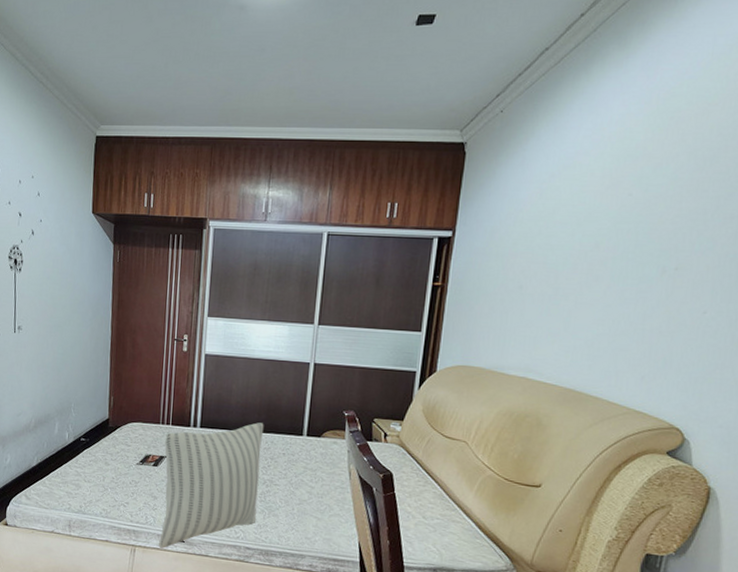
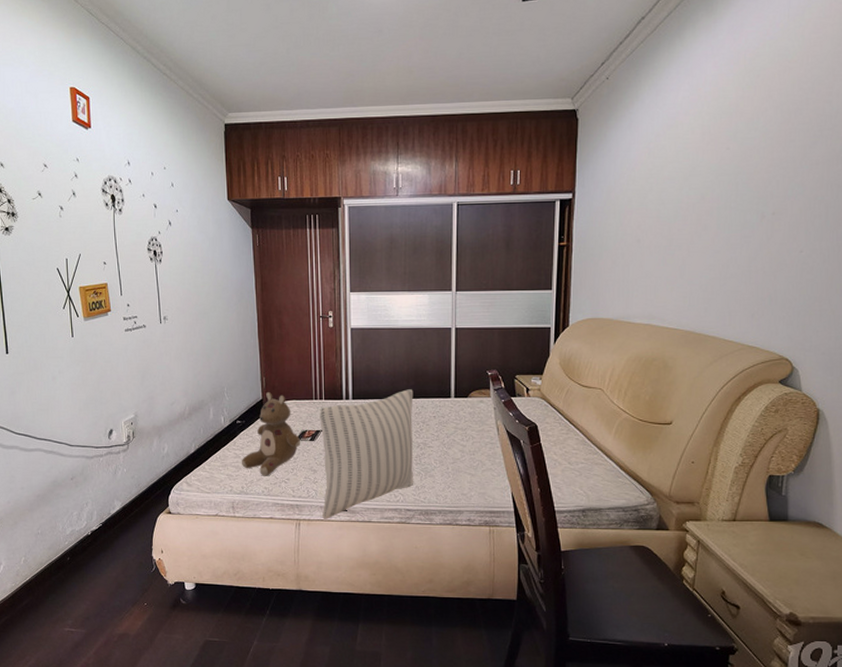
stuffed bear: none [82,411,144,498] -> present [242,391,301,476]

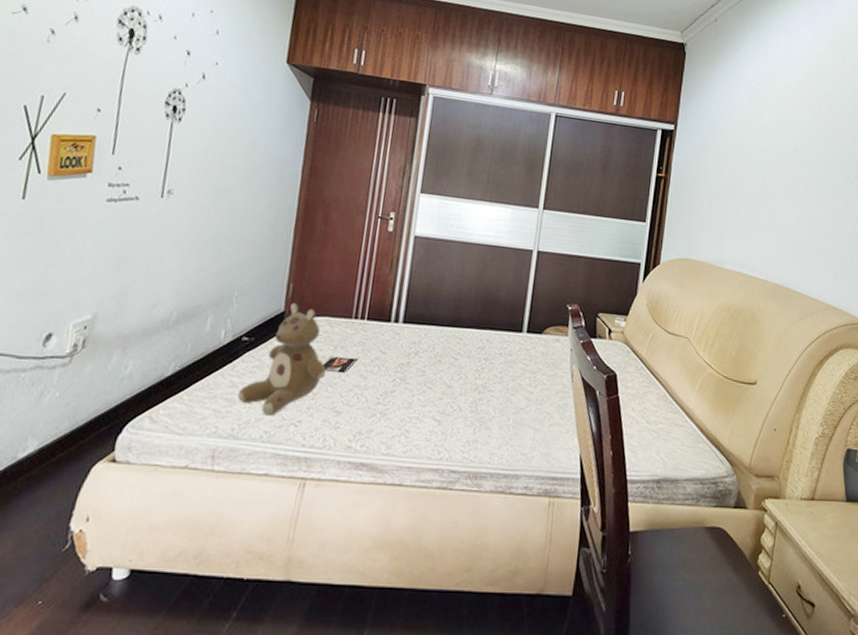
pillow: present [320,389,414,520] -> none [338,317,479,481]

